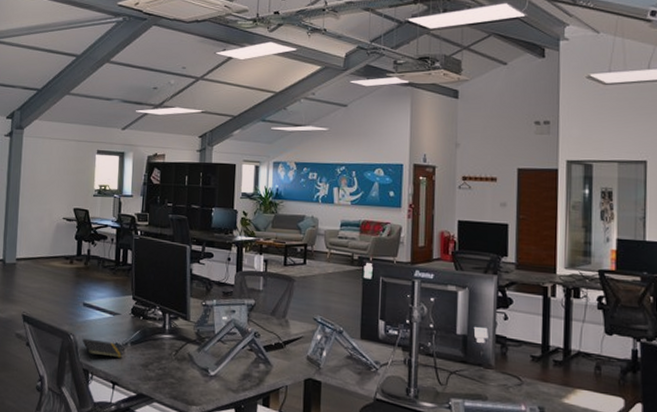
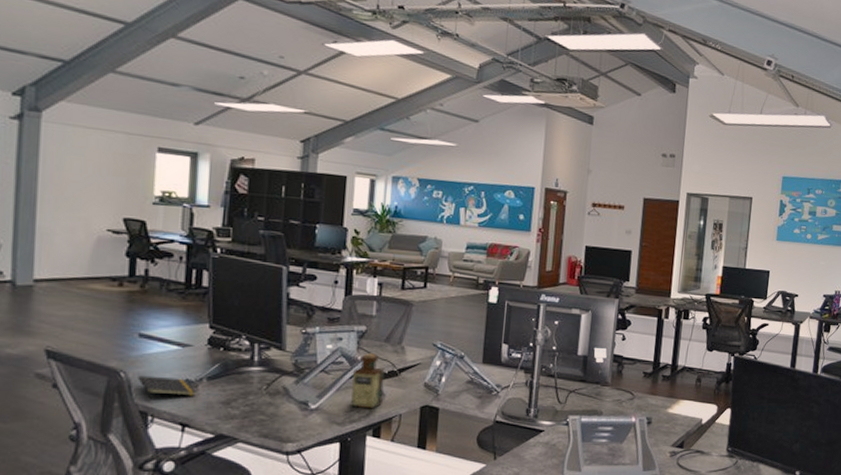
bottle: none [243,325,272,379] -> present [351,353,385,409]

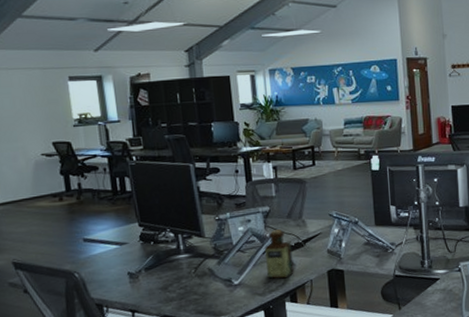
notepad: present [137,375,196,400] -> none [89,272,138,294]

